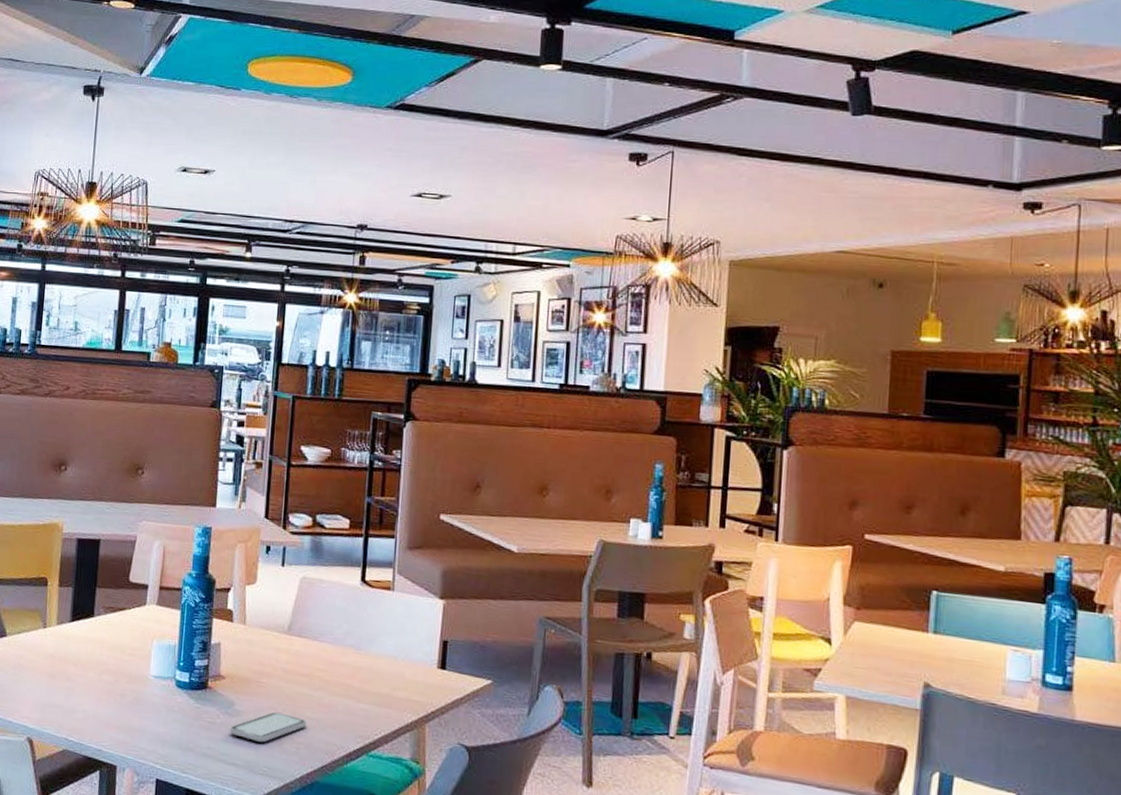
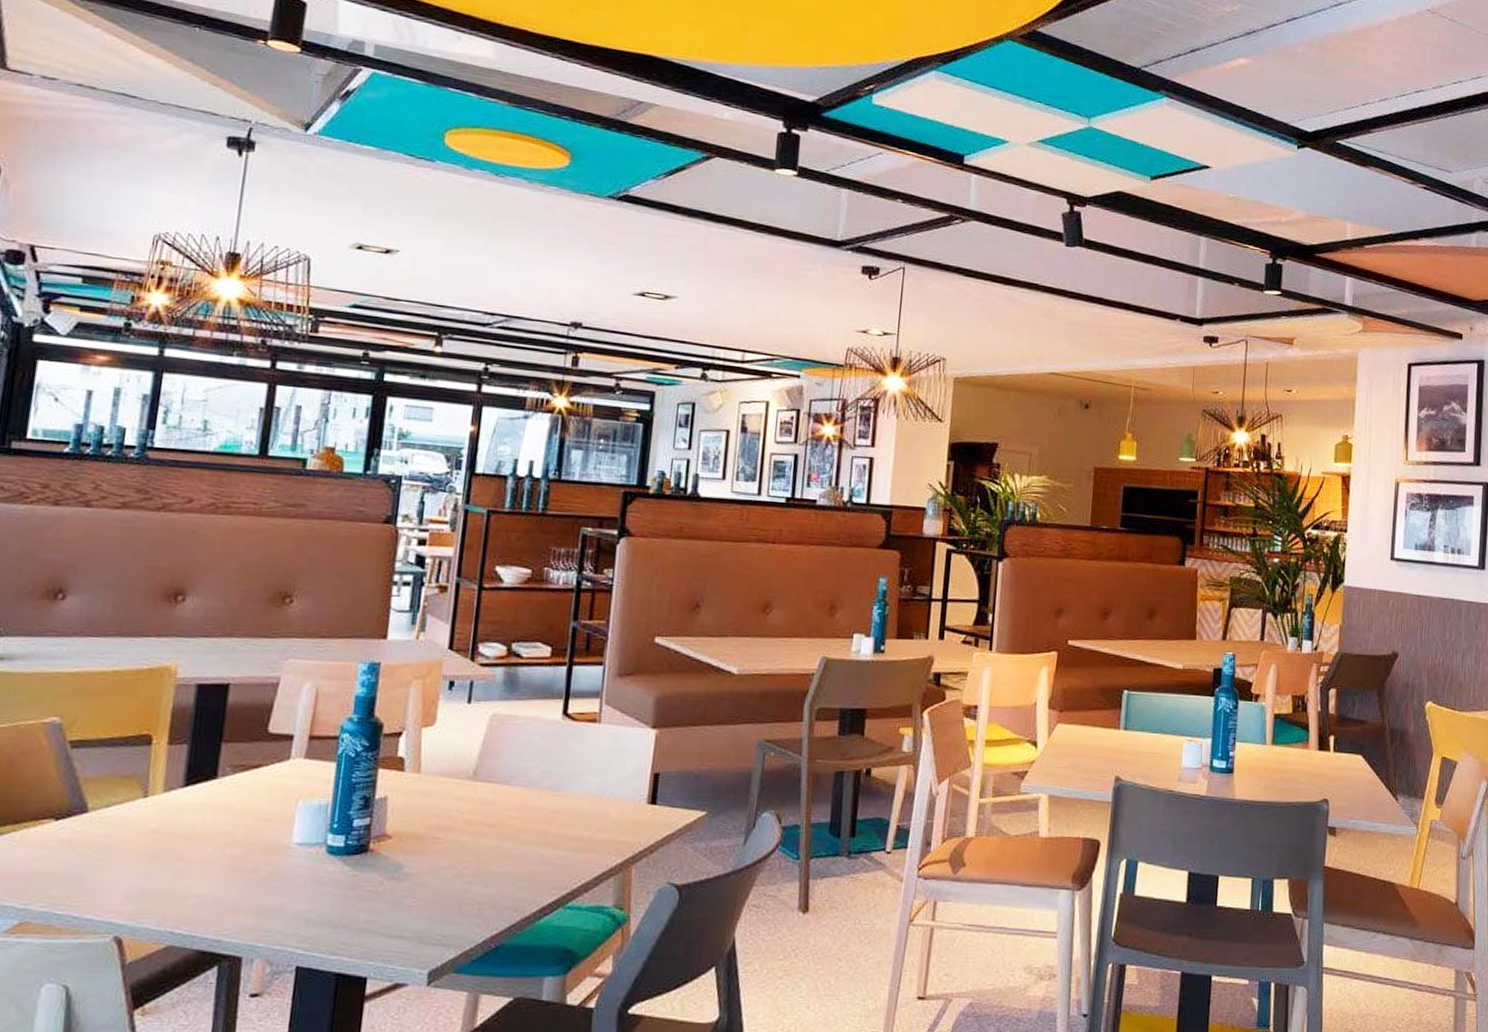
smartphone: present [229,711,307,743] -> none [394,870,493,907]

